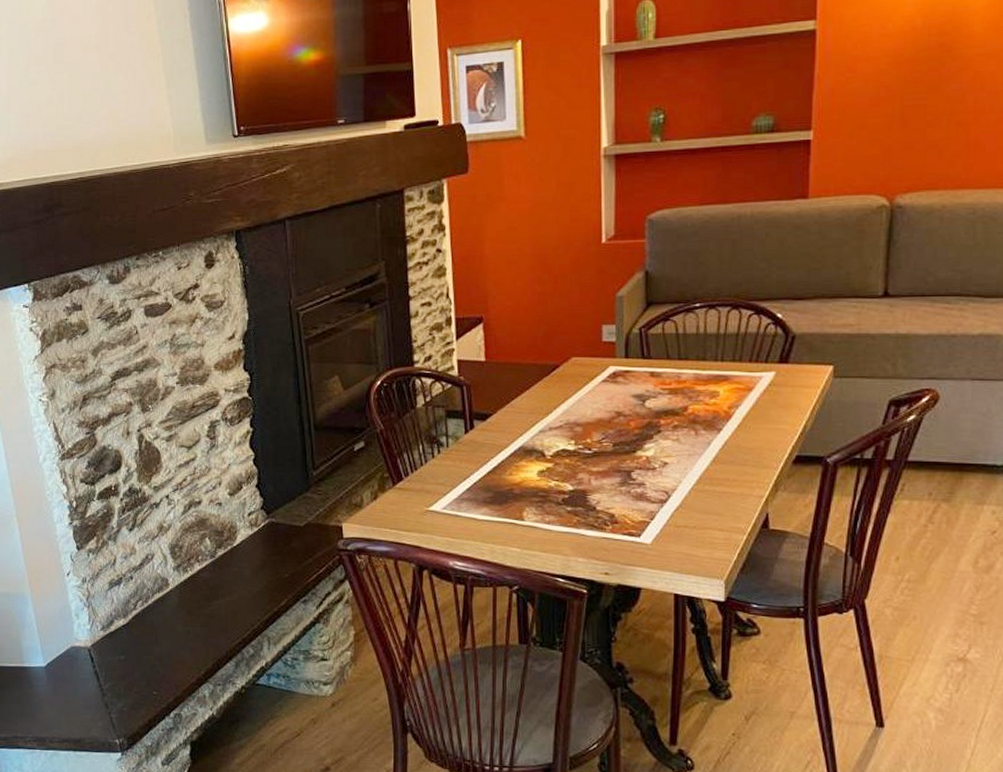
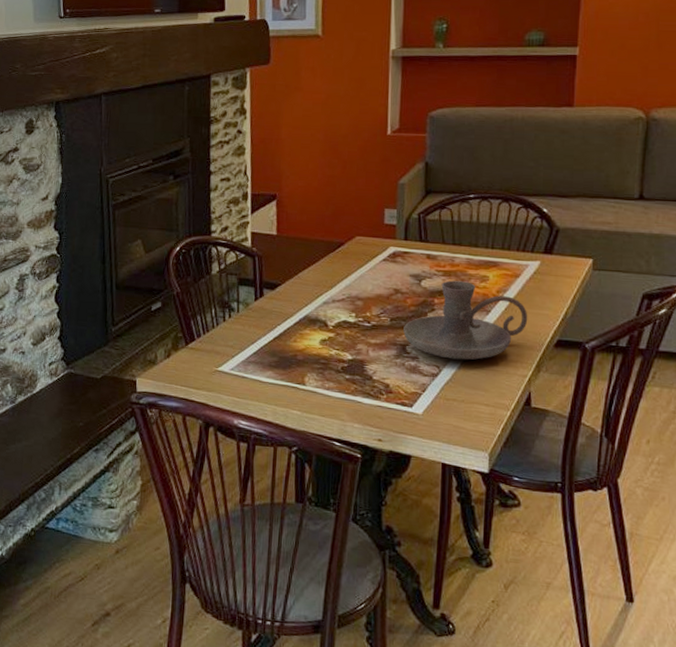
candle holder: none [628,399,763,484] -> present [403,280,528,360]

